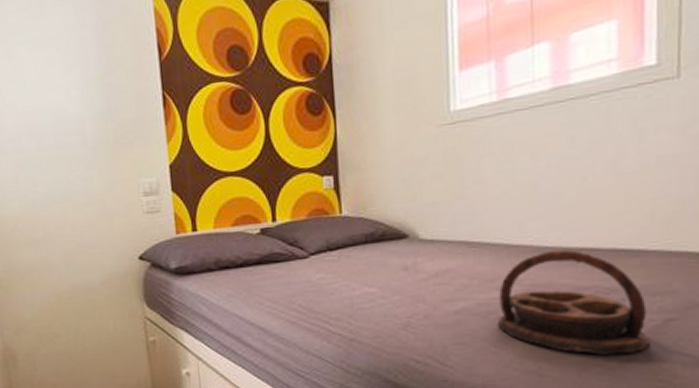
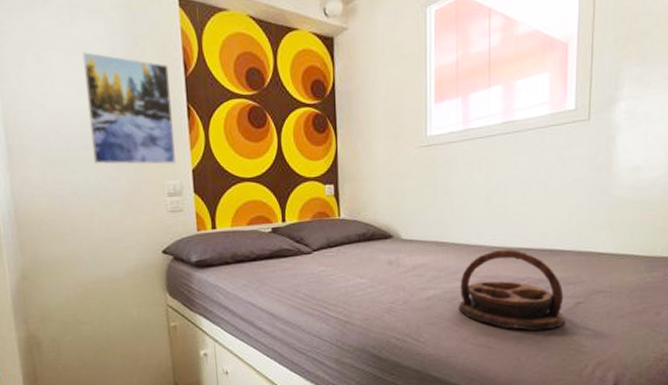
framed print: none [52,43,151,164] -> present [82,52,176,165]

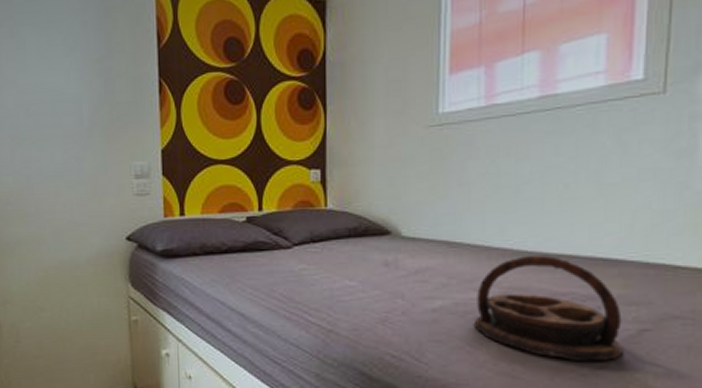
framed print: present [82,52,176,165] -> none [54,25,144,144]

